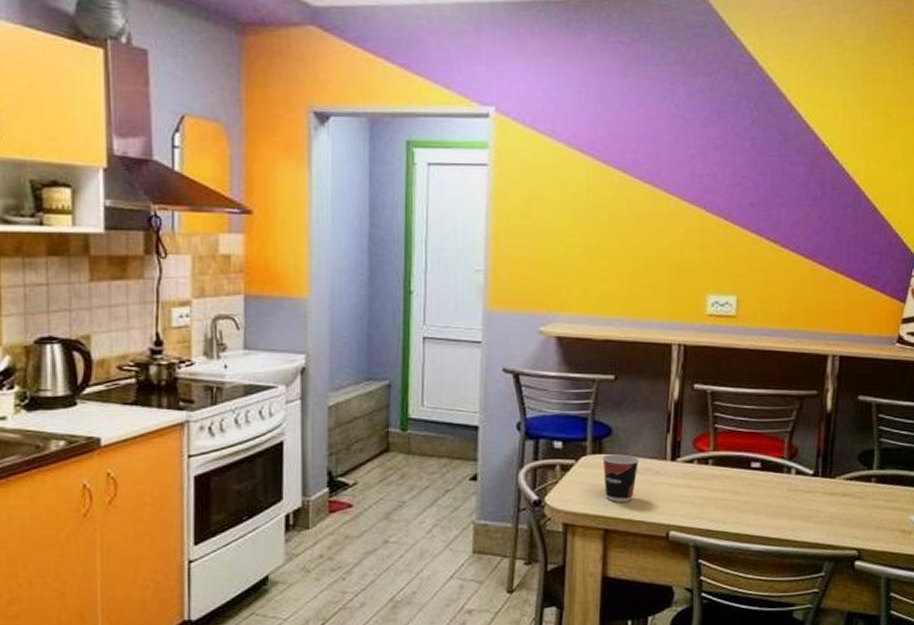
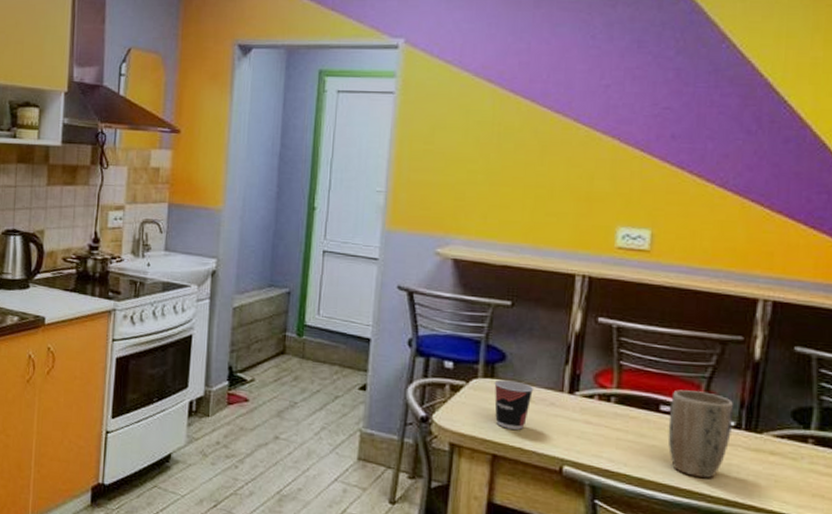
plant pot: none [759,445,812,525] -> present [667,390,734,478]

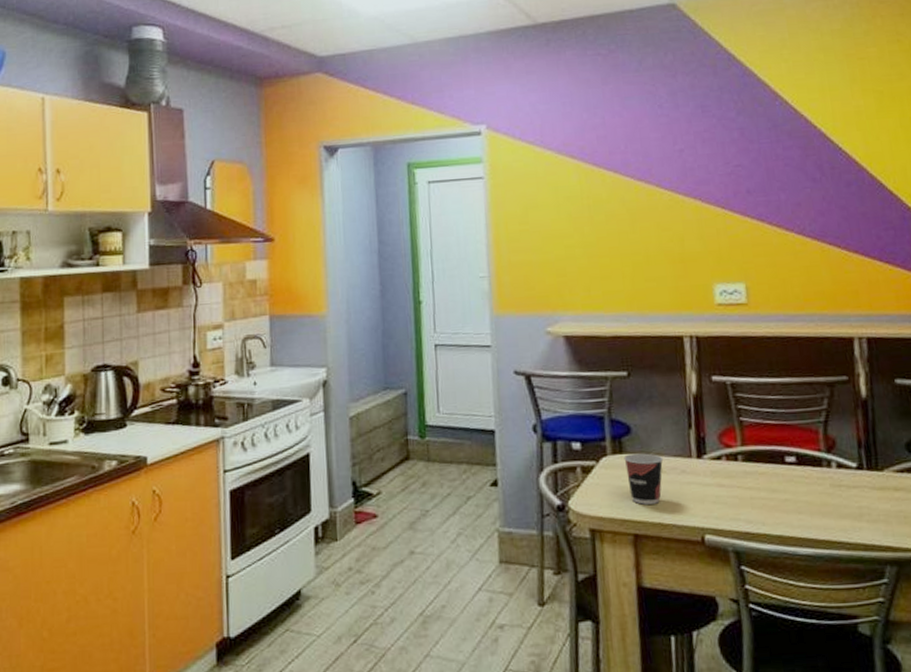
plant pot: present [667,390,734,478] -> none [794,436,856,525]

